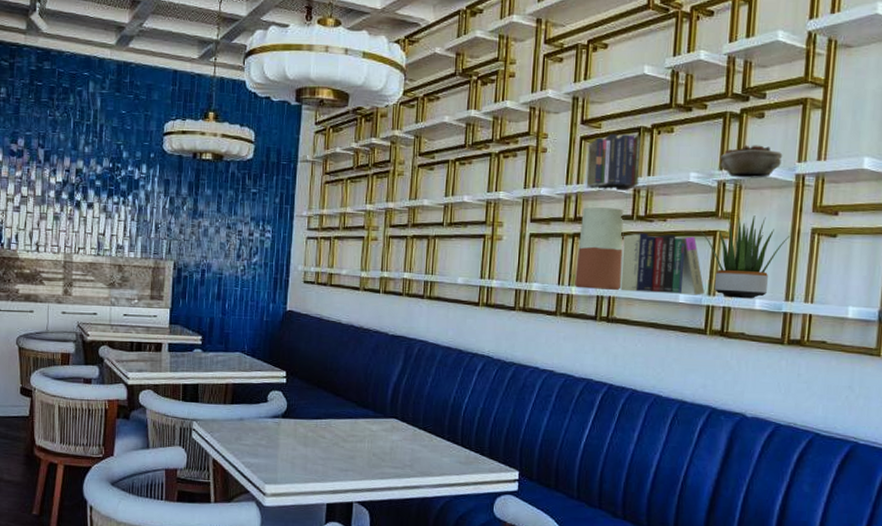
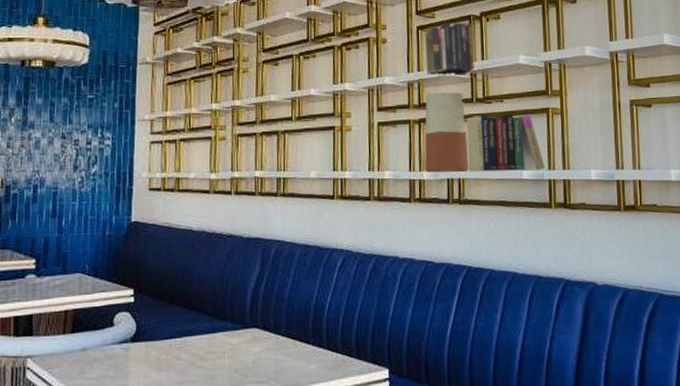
potted plant: present [699,215,792,299] -> none [533,92,614,171]
succulent planter: present [720,144,783,178] -> none [543,27,597,58]

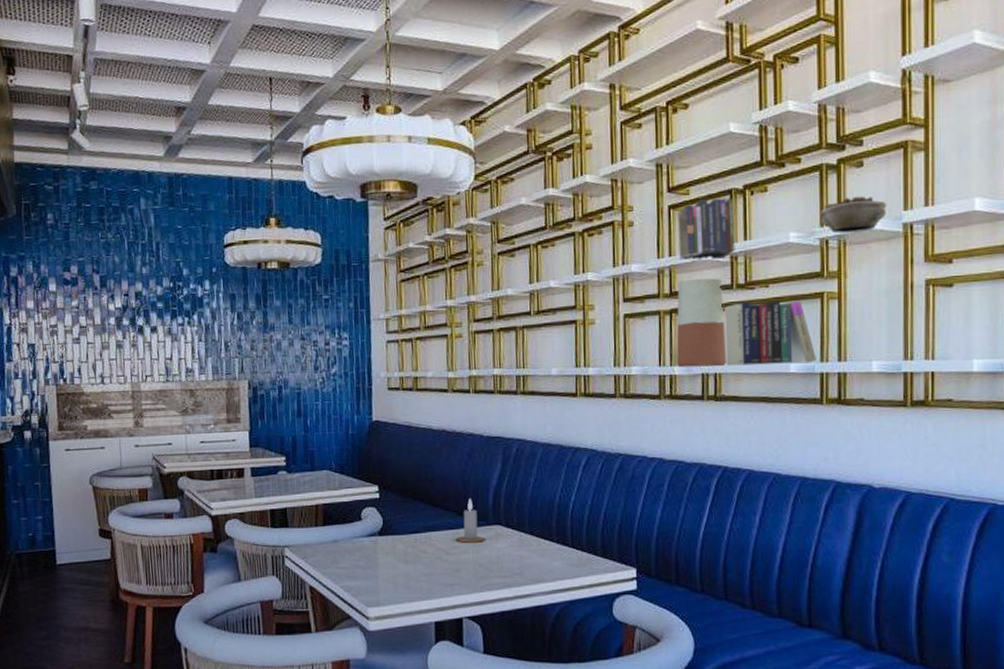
candle: none [212,301,243,348] -> present [456,498,486,543]
succulent planter: none [543,27,597,58] -> present [819,196,887,234]

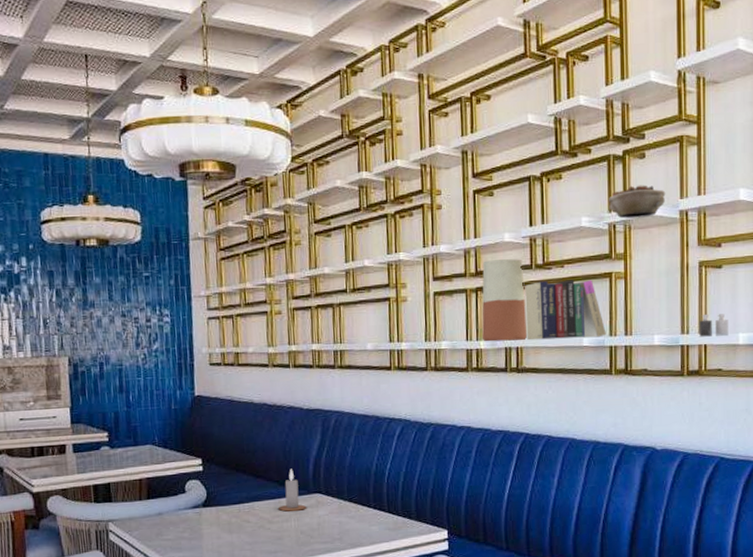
books: present [678,198,735,261] -> none [482,184,534,242]
candle: none [925,337,961,364] -> present [699,313,729,337]

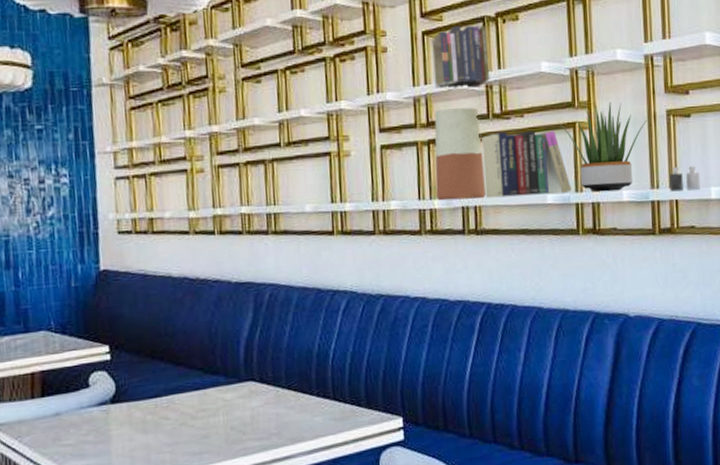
candle: present [279,468,307,512] -> none [204,353,238,405]
books: none [482,184,534,242] -> present [432,25,490,89]
potted plant: none [595,254,682,337] -> present [557,102,649,193]
succulent planter: present [608,185,666,219] -> none [568,27,629,64]

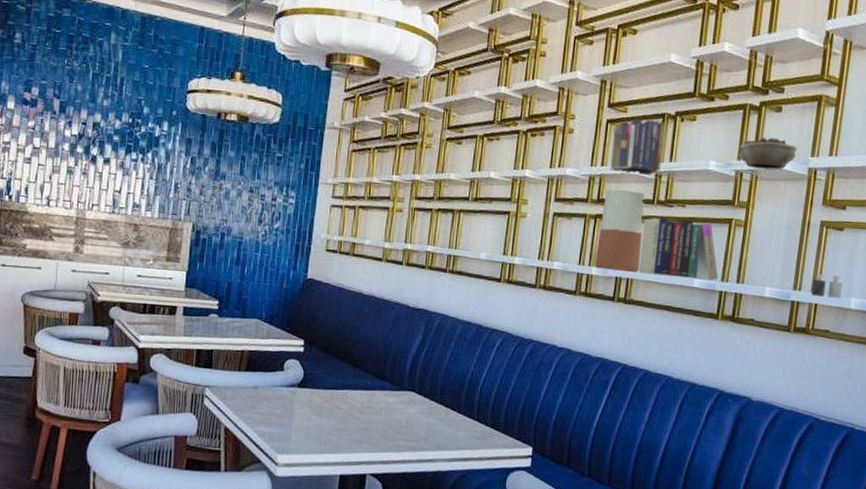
potted plant: present [557,102,649,193] -> none [715,204,803,287]
succulent planter: none [568,27,629,64] -> present [738,136,798,170]

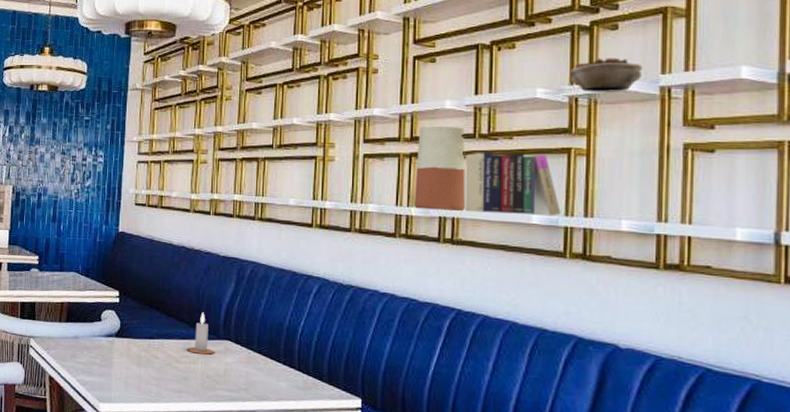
candle: none [371,363,399,406] -> present [187,312,215,355]
books: present [610,119,665,176] -> none [422,52,480,109]
candle: present [811,273,843,299] -> none [681,202,722,230]

